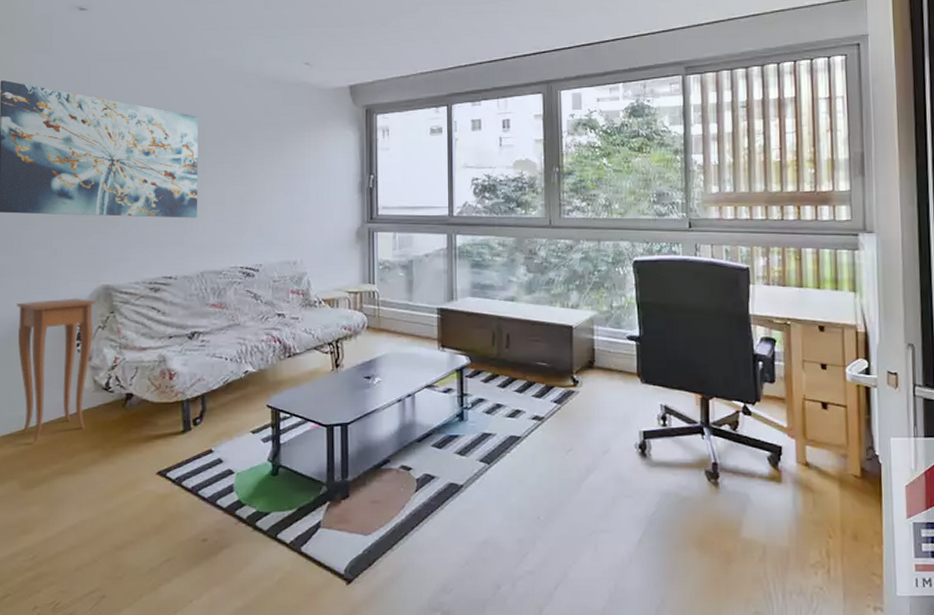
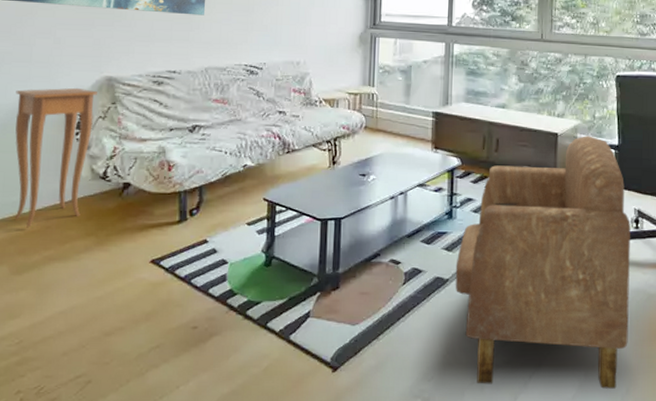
armchair: none [470,327,661,600] -> present [455,136,631,389]

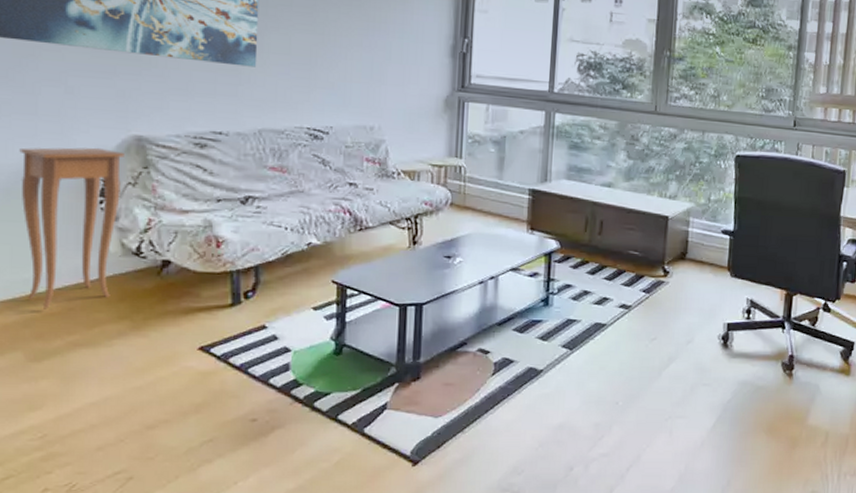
armchair: present [455,136,631,389] -> none [549,220,742,481]

